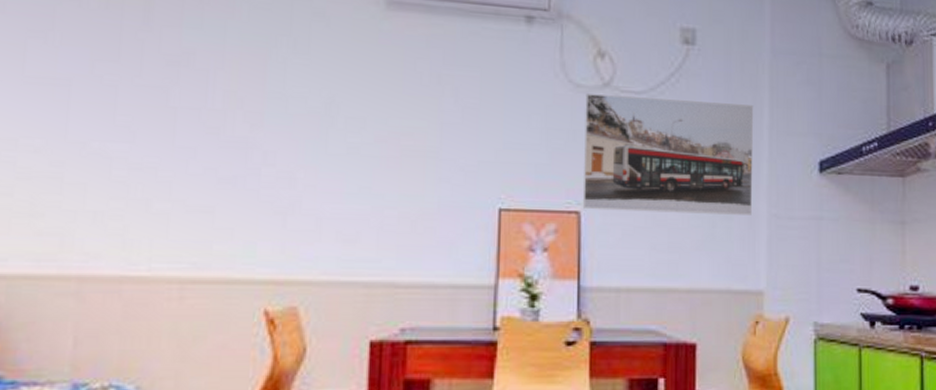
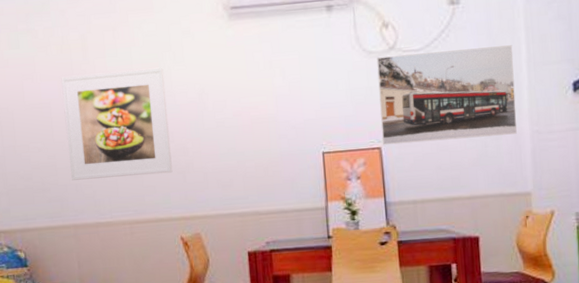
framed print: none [86,44,275,212] -> present [61,67,173,181]

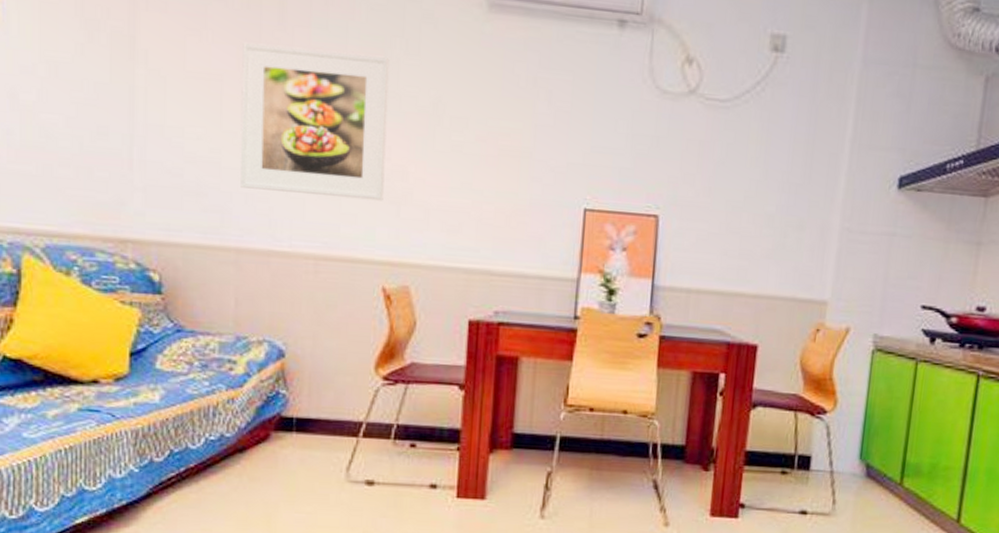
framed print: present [376,45,518,146] -> none [661,100,838,228]

